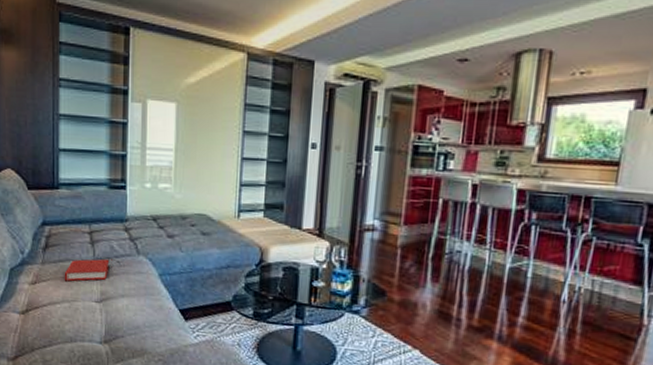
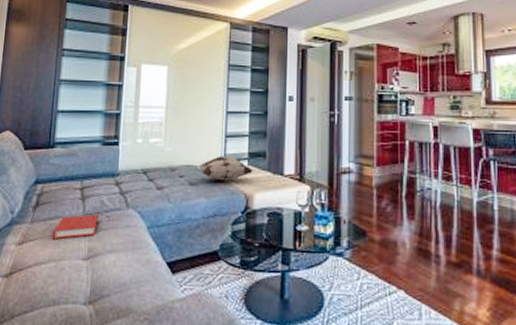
decorative pillow: none [207,206,269,234] -> present [195,156,253,182]

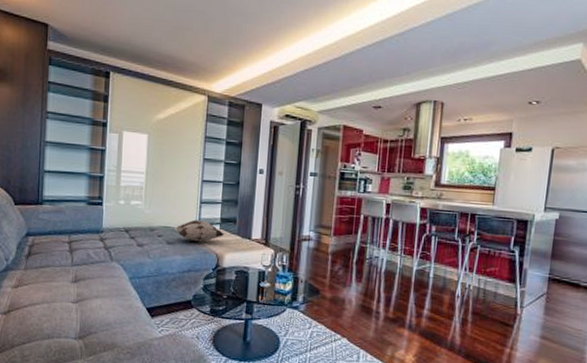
book: present [52,214,99,240] -> none [44,265,86,285]

